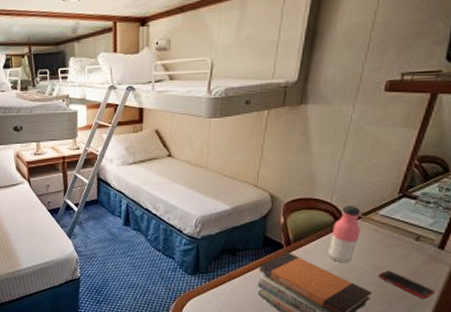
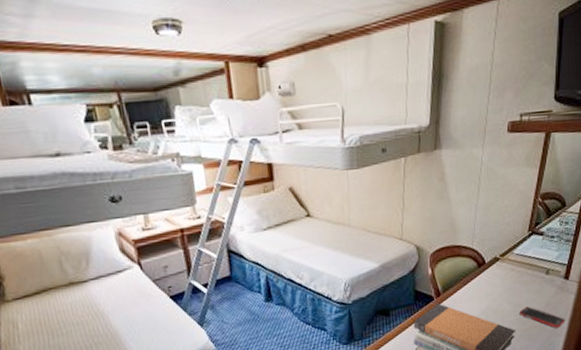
water bottle: present [327,206,360,263] -> none [474,248,500,307]

